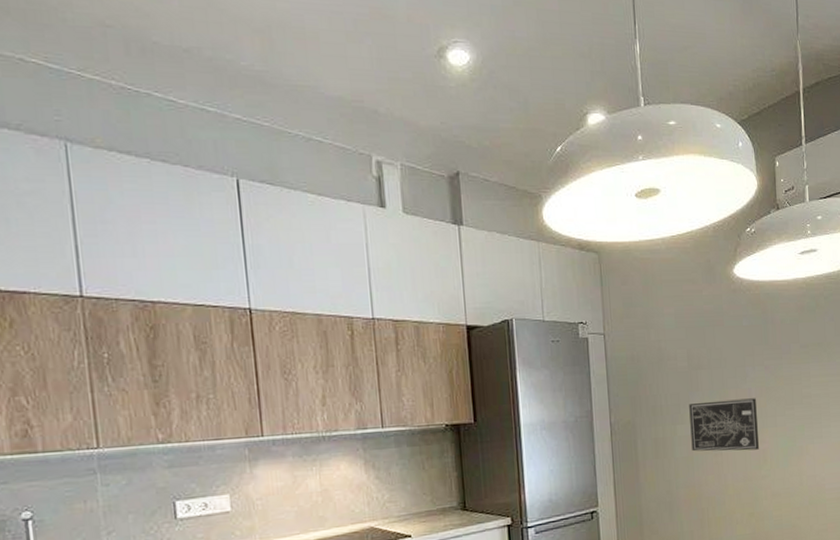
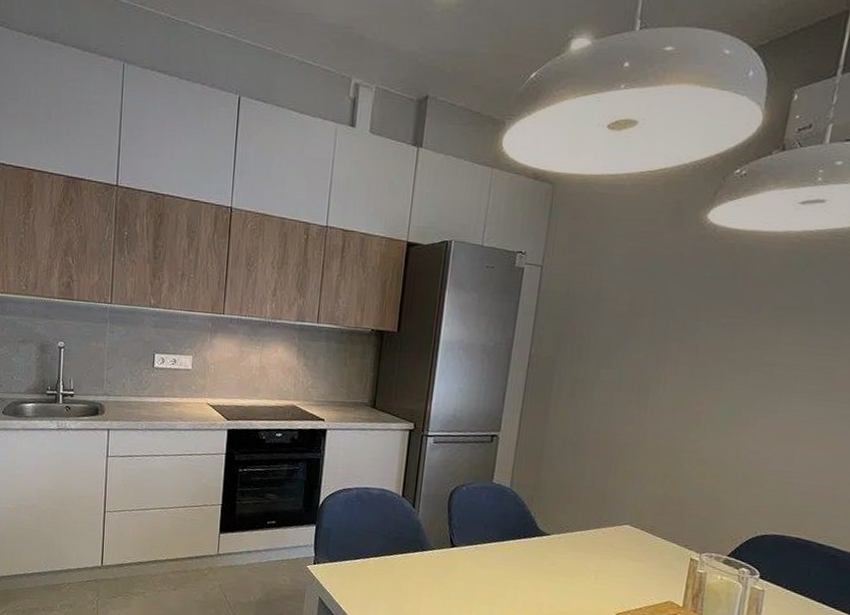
wall art: present [689,398,760,452] -> none [613,350,702,411]

